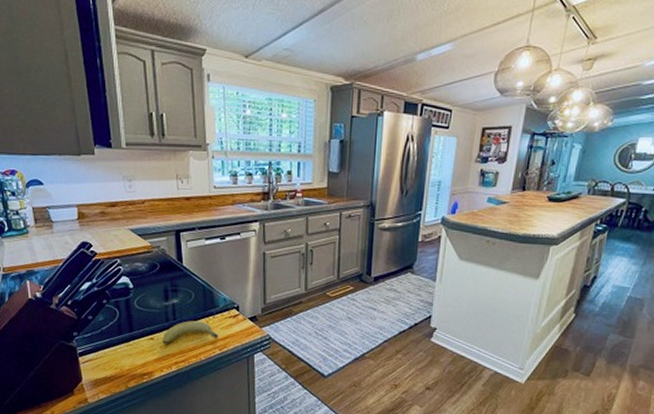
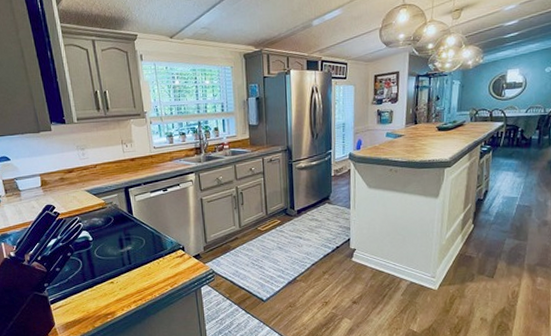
fruit: present [163,321,218,344] -> none [121,263,169,286]

